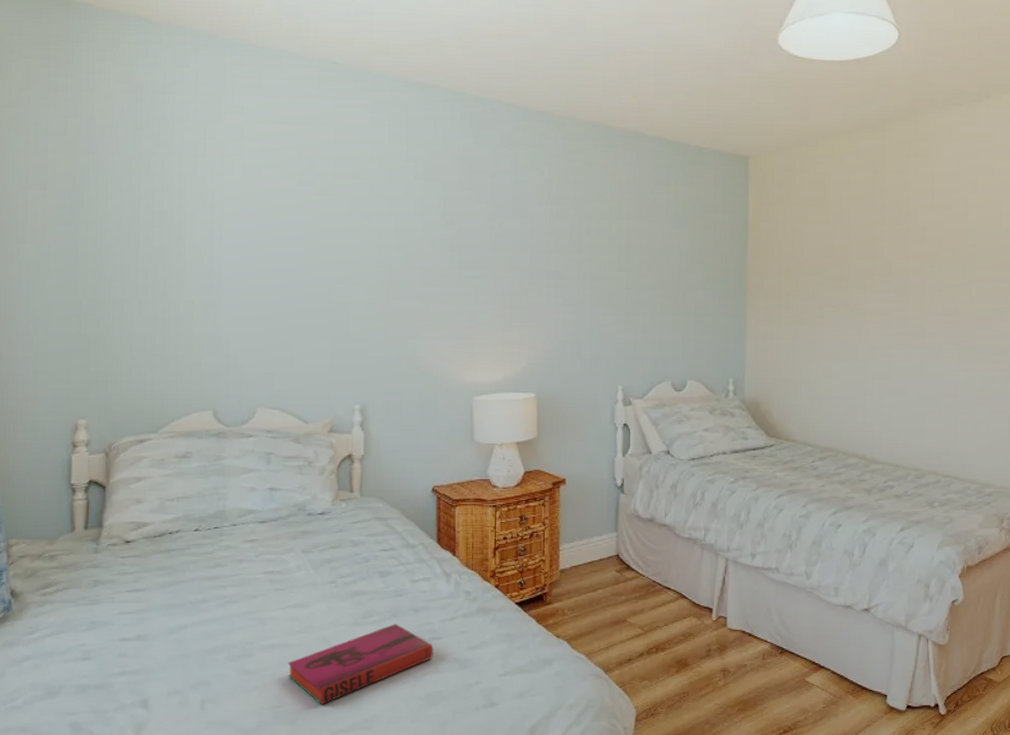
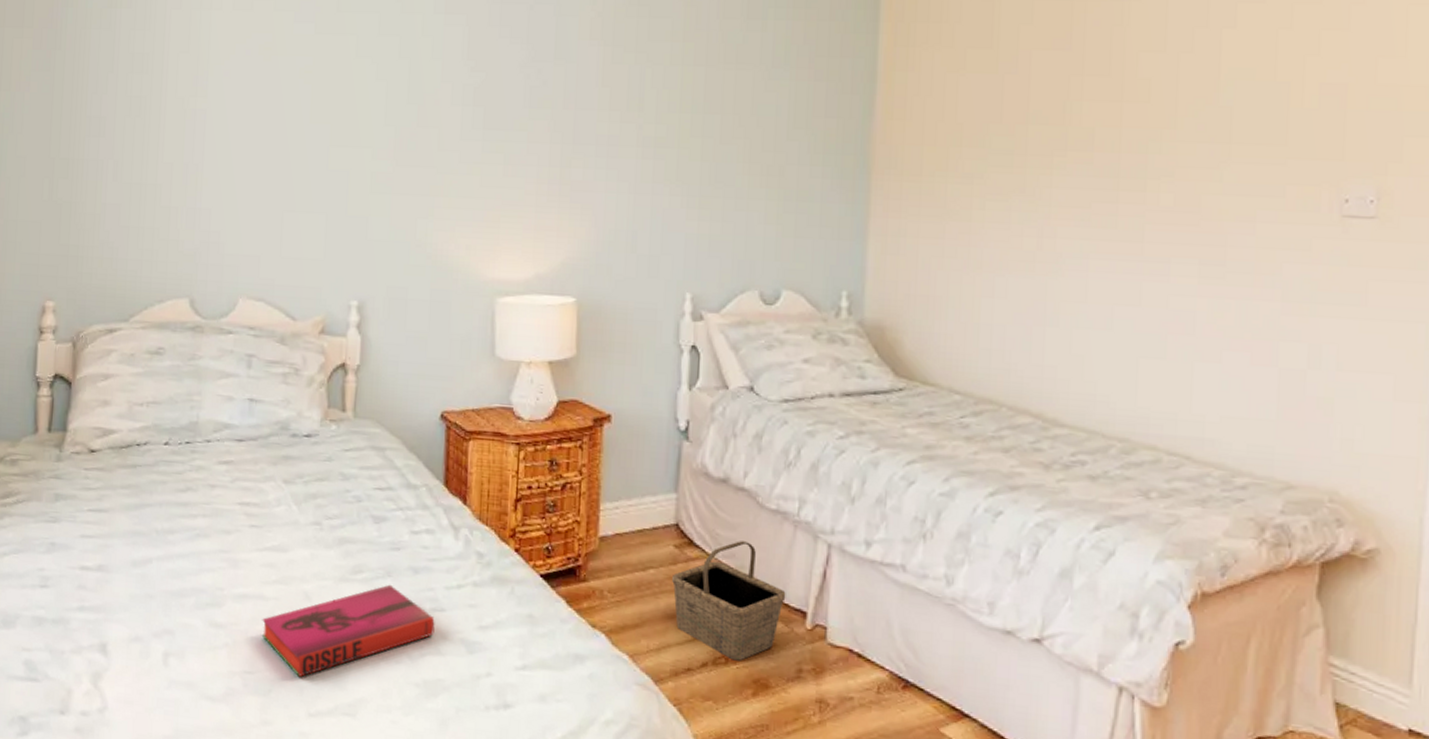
basket: none [616,562,698,649] -> present [672,541,786,661]

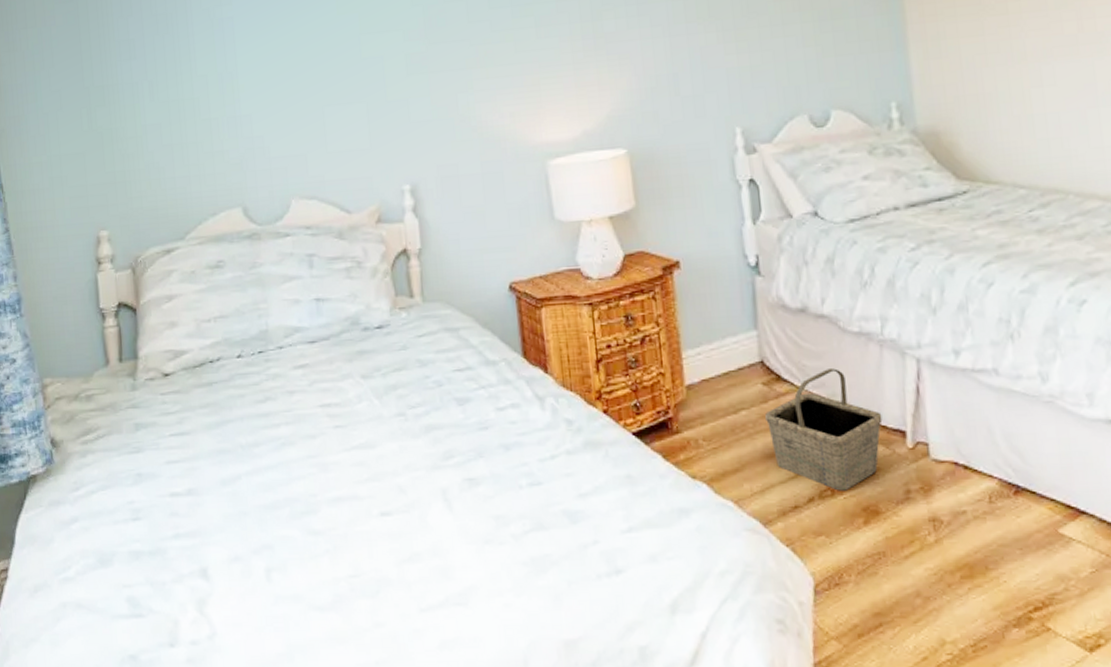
hardback book: present [261,584,435,678] -> none [359,465,535,574]

